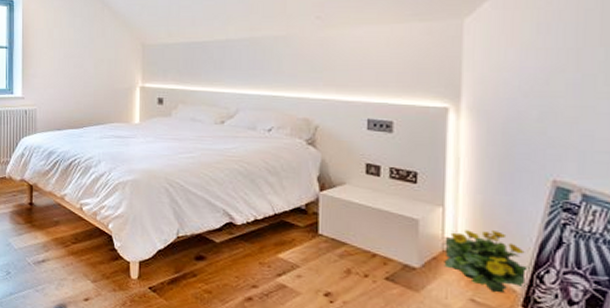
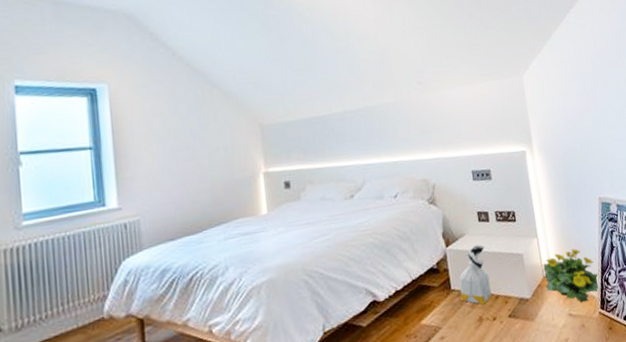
bag: none [327,197,369,259] -> present [459,245,493,305]

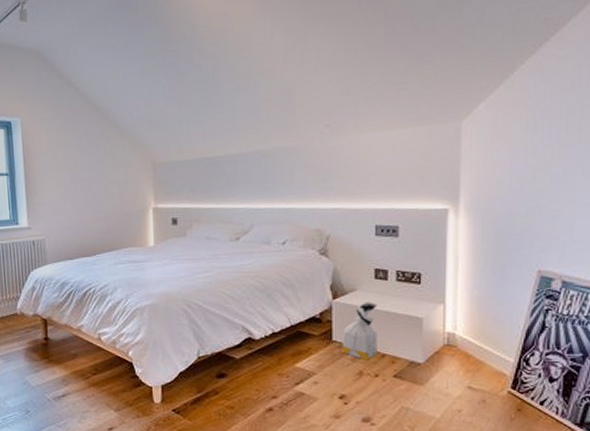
flowering plant: present [543,248,601,303] -> none [445,322,518,378]

